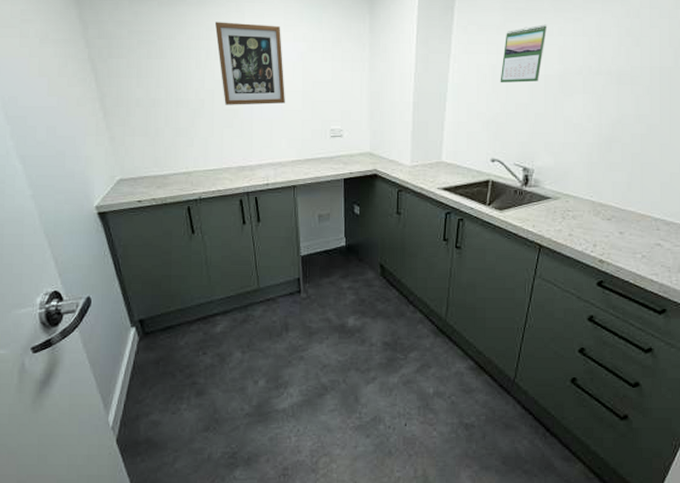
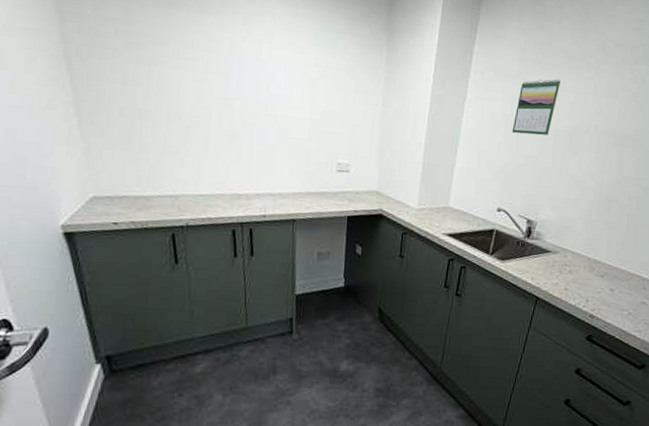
wall art: present [214,22,285,105] -> none [217,32,292,131]

